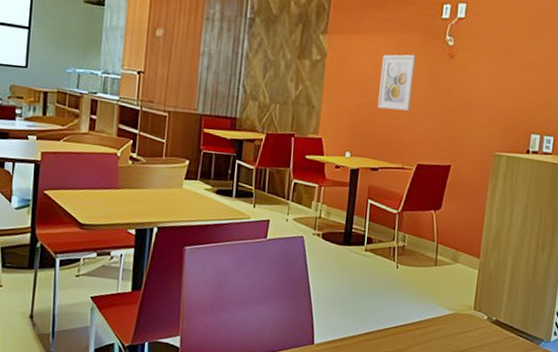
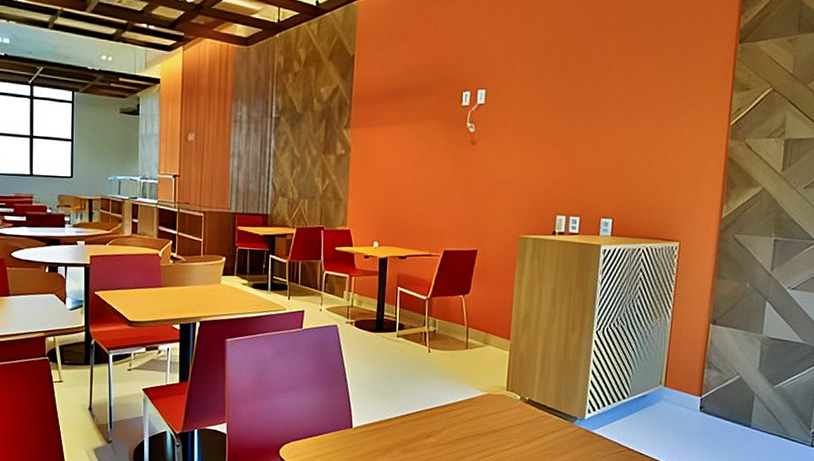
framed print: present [378,54,416,112] -> none [403,143,438,200]

